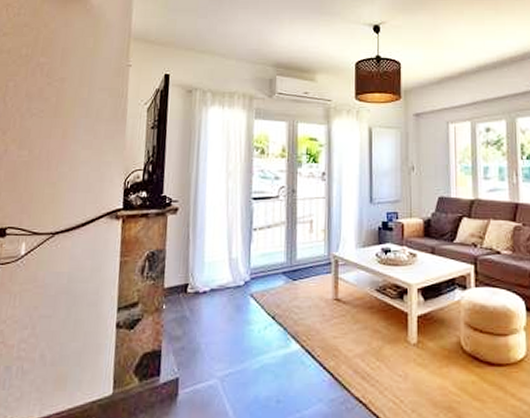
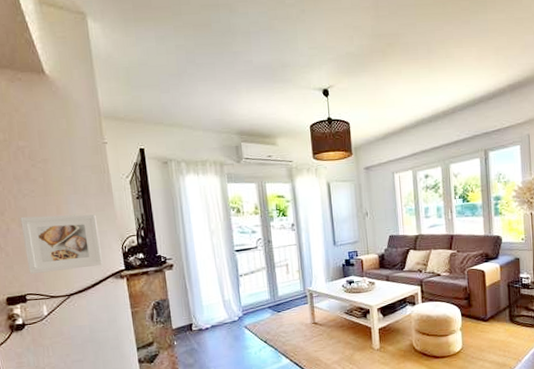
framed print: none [16,139,103,205] -> present [20,214,104,275]

